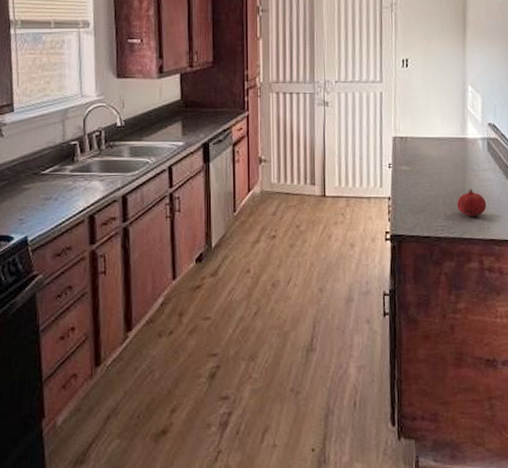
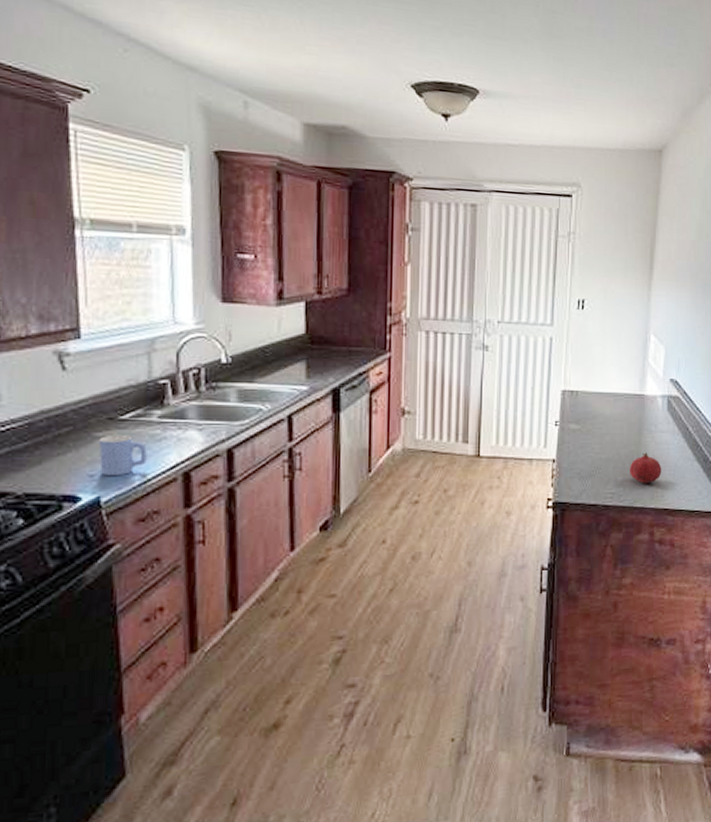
mug: none [26,186,62,220] -> present [98,434,147,477]

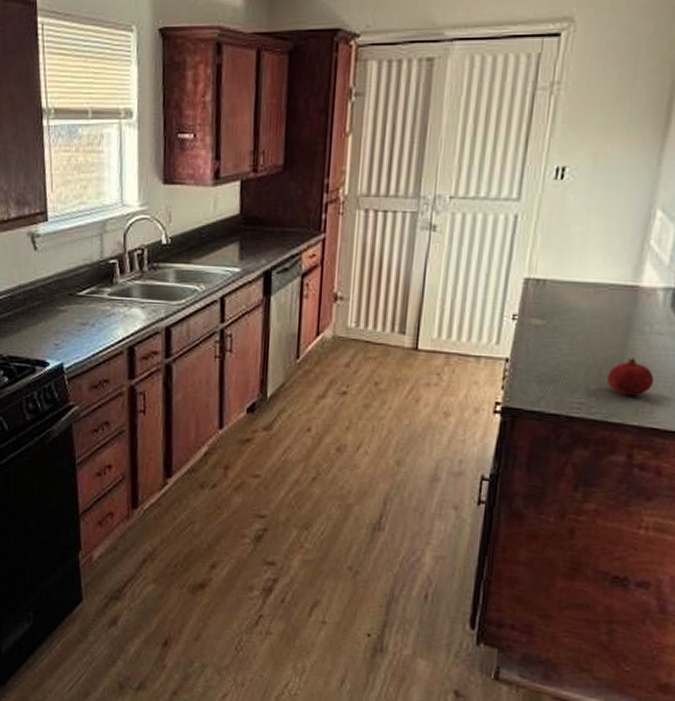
mug: present [98,434,147,477] -> none [62,309,99,347]

